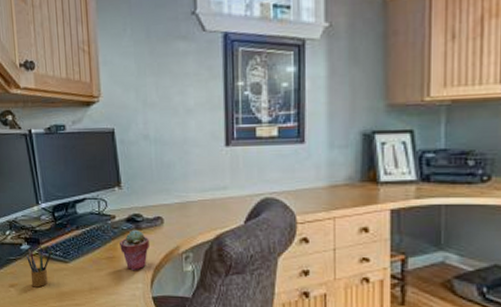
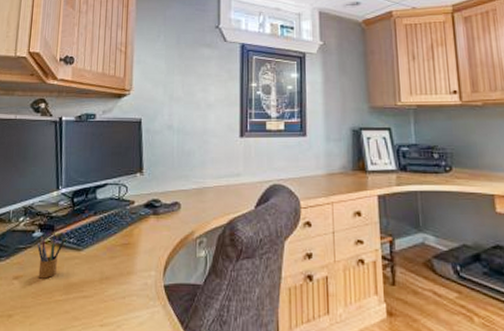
potted succulent: present [120,230,149,271] -> none [136,216,165,258]

